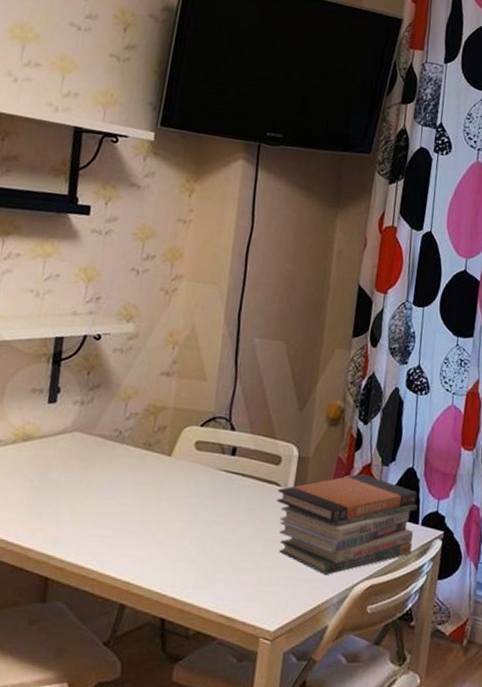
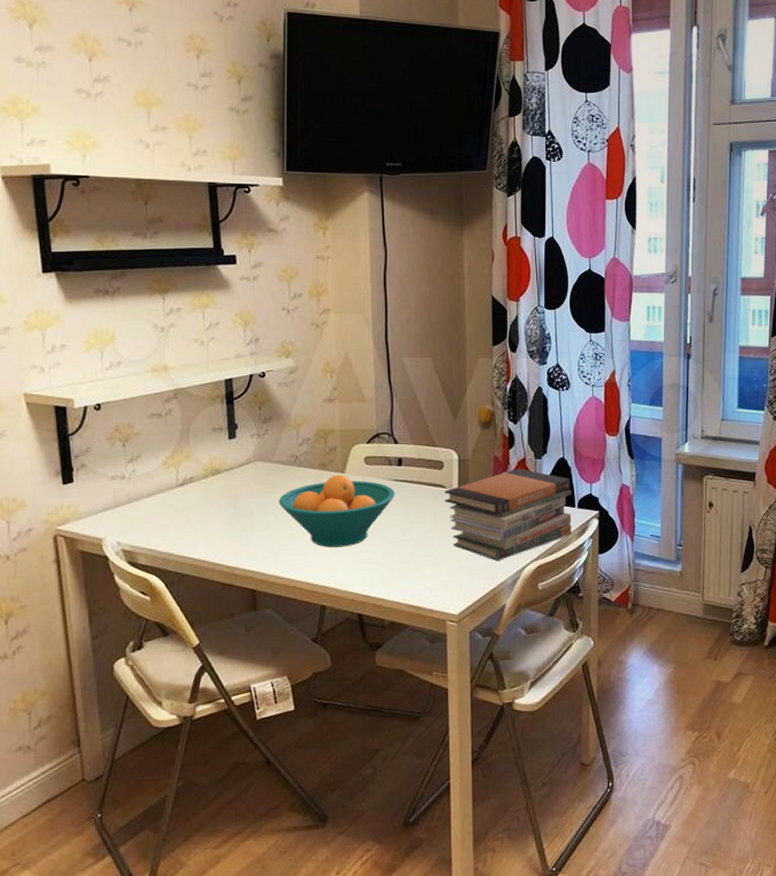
fruit bowl: none [91,457,224,540] -> present [278,474,396,548]

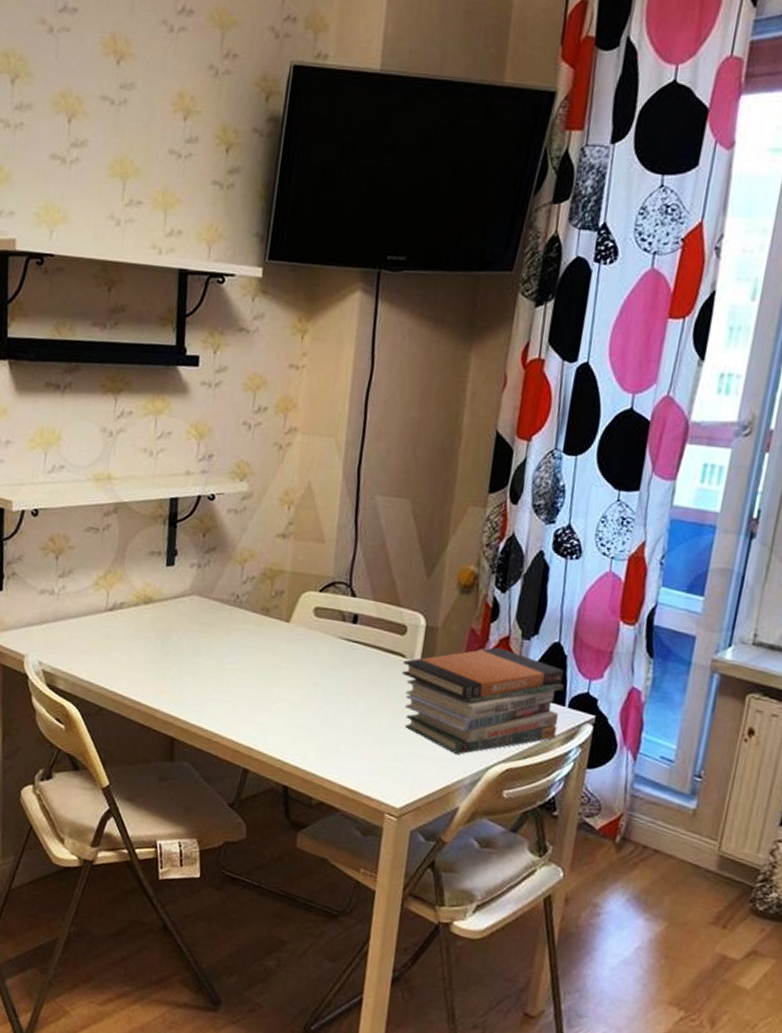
fruit bowl: present [278,474,396,548] -> none [211,623,345,708]

